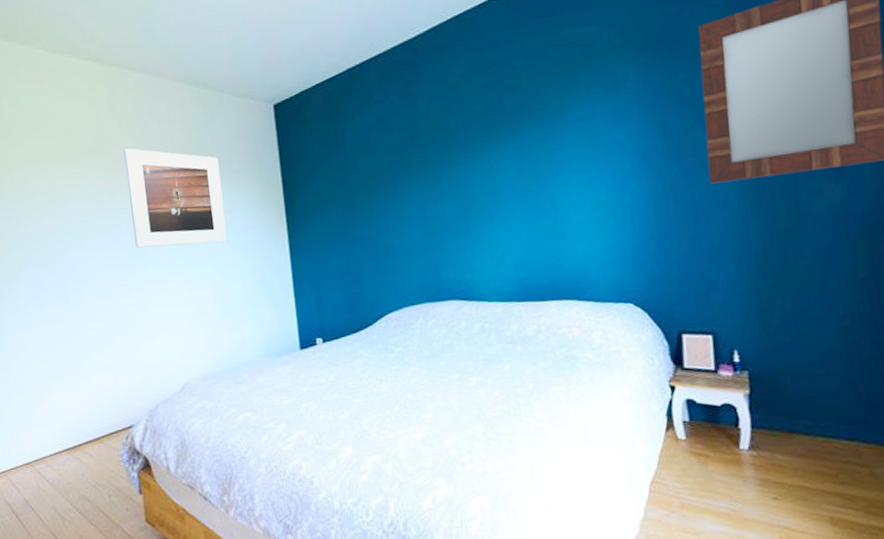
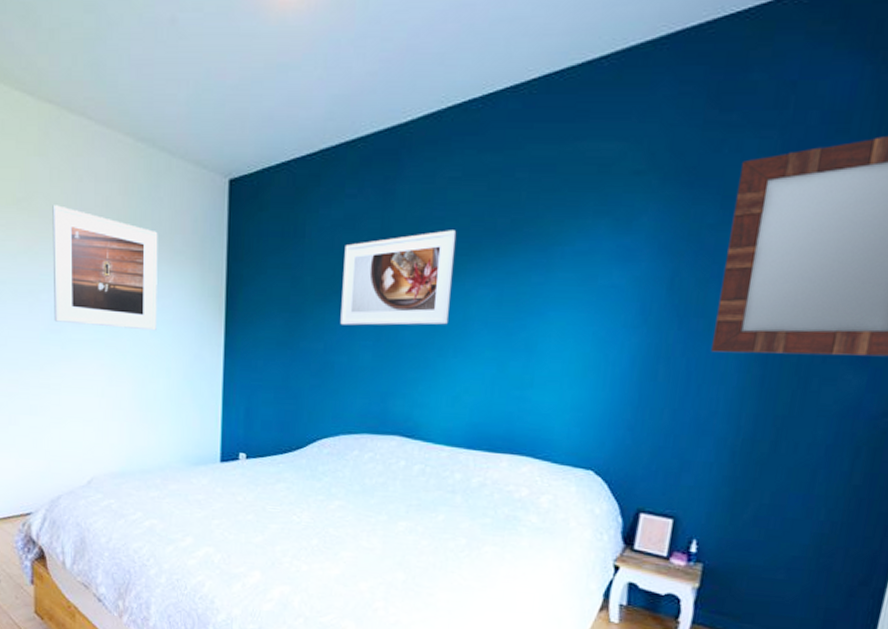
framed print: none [381,117,480,211] -> present [340,230,457,326]

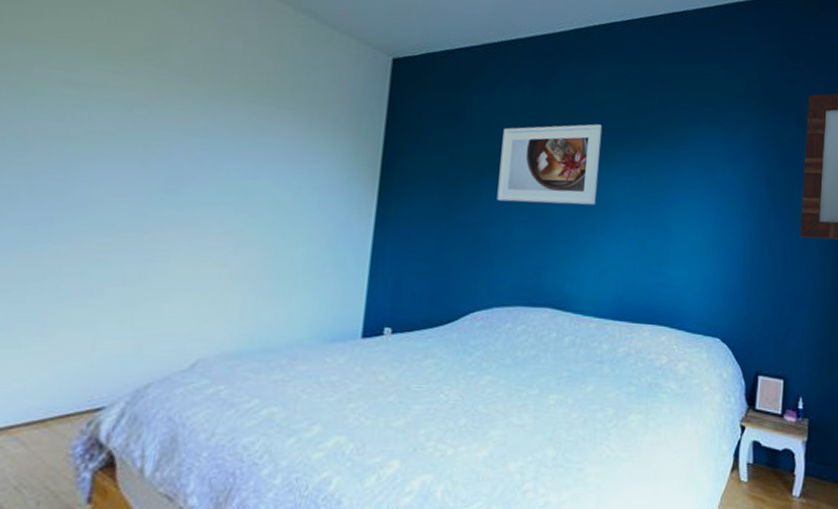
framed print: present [52,205,158,331] -> none [172,59,312,197]

